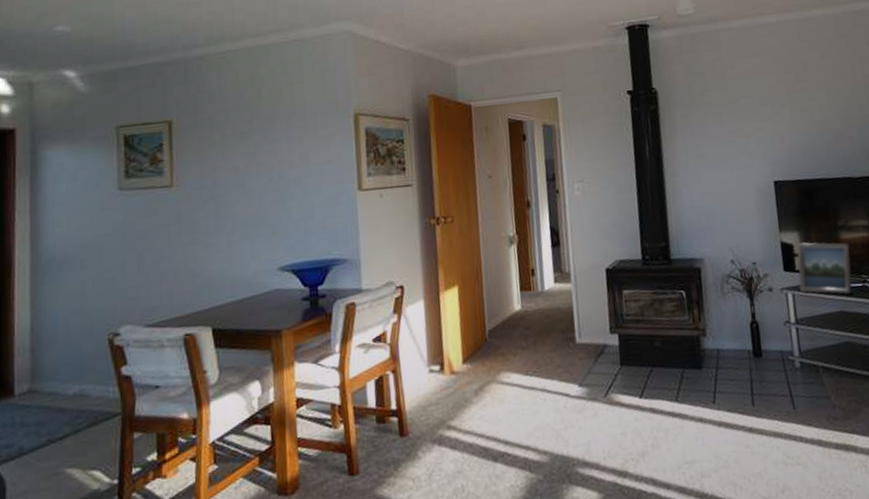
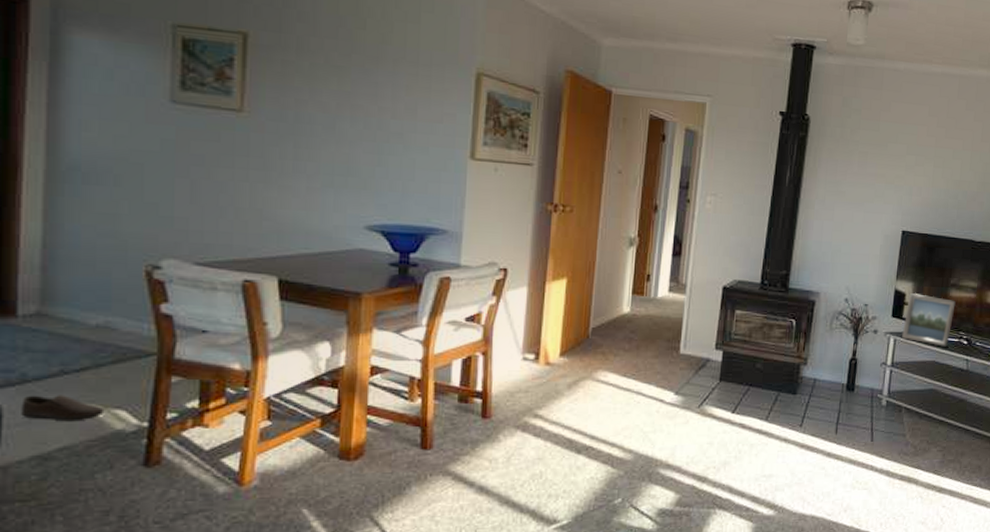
shoe: none [19,462,84,489] -> present [19,395,105,422]

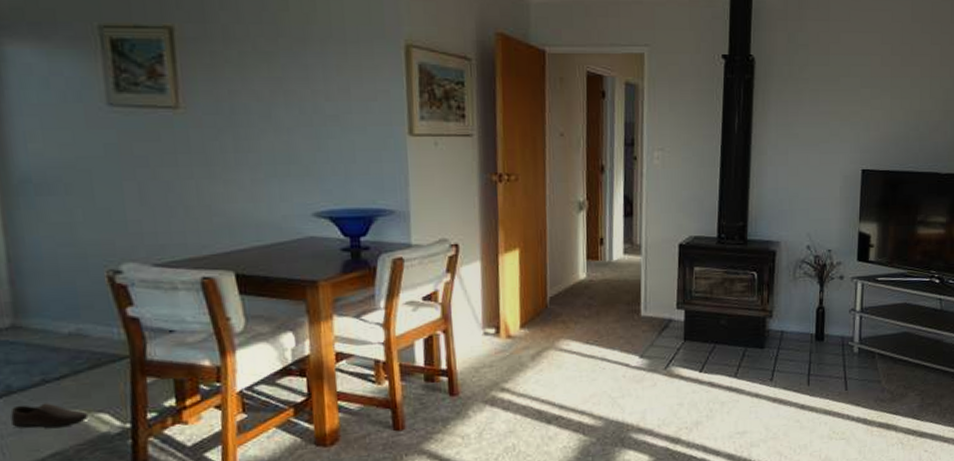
picture frame: present [901,293,956,348] -> none [869,234,924,289]

